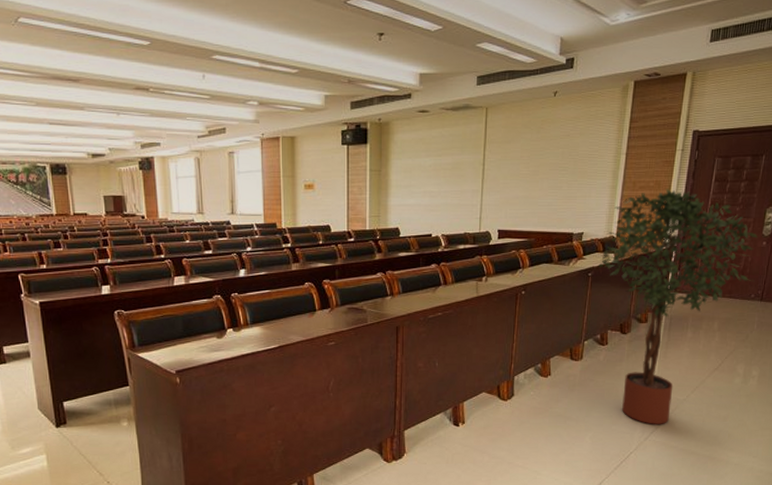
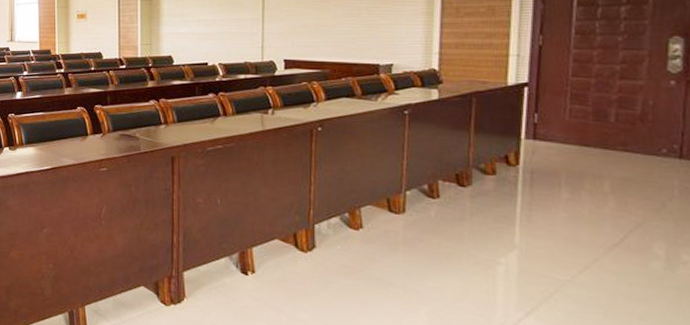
potted tree: present [598,189,758,424] -> none [417,15,665,311]

